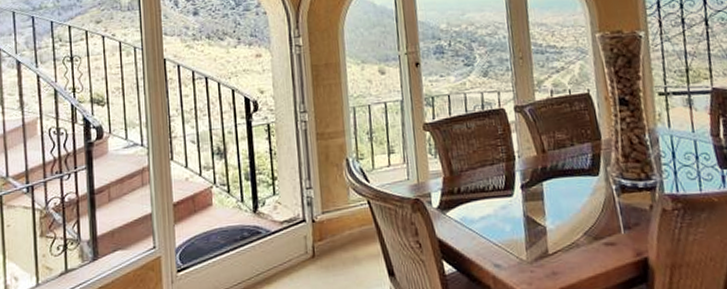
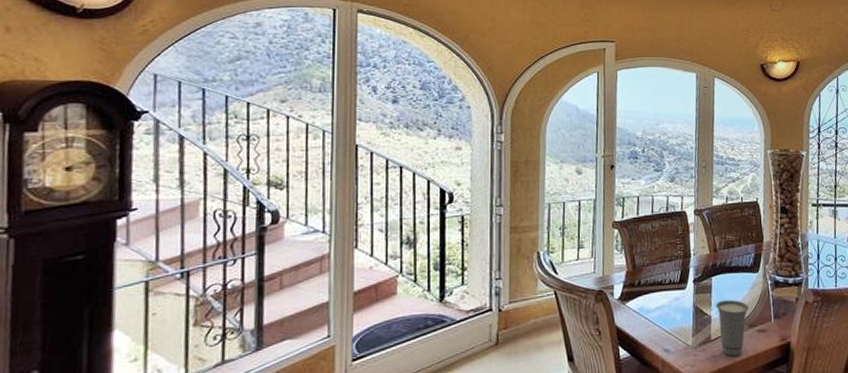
cup: none [550,207,591,274] -> present [715,299,749,357]

